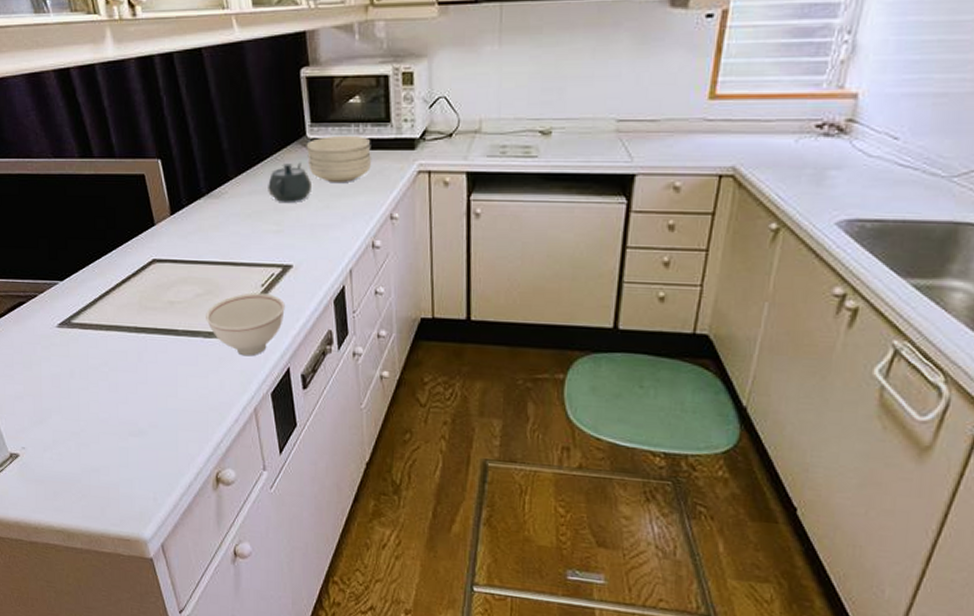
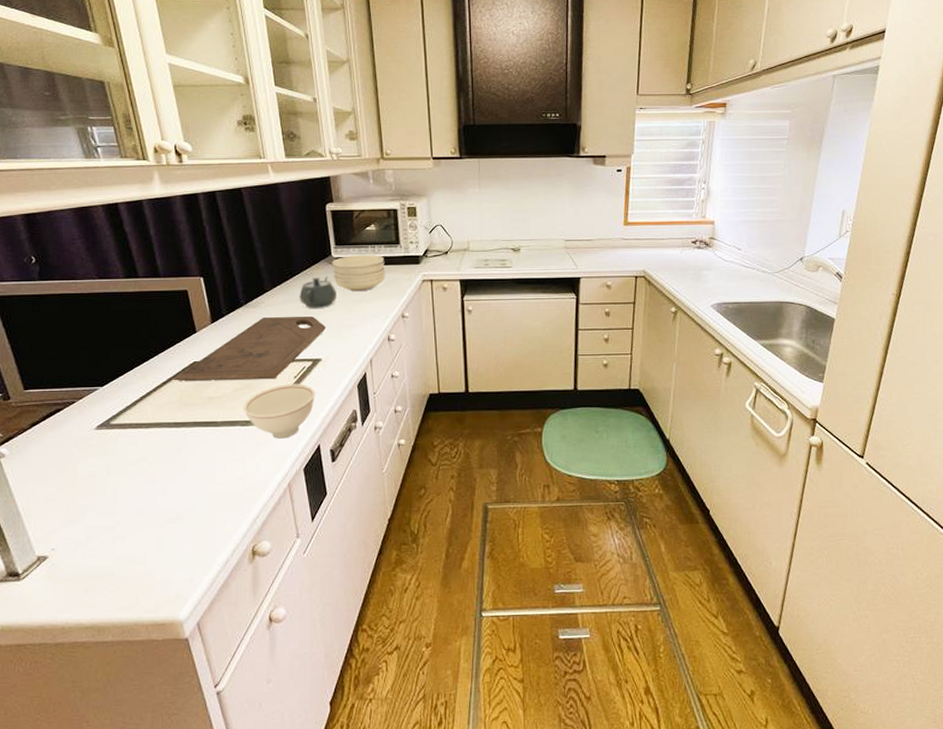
cutting board: none [132,211,298,285] -> present [173,316,326,381]

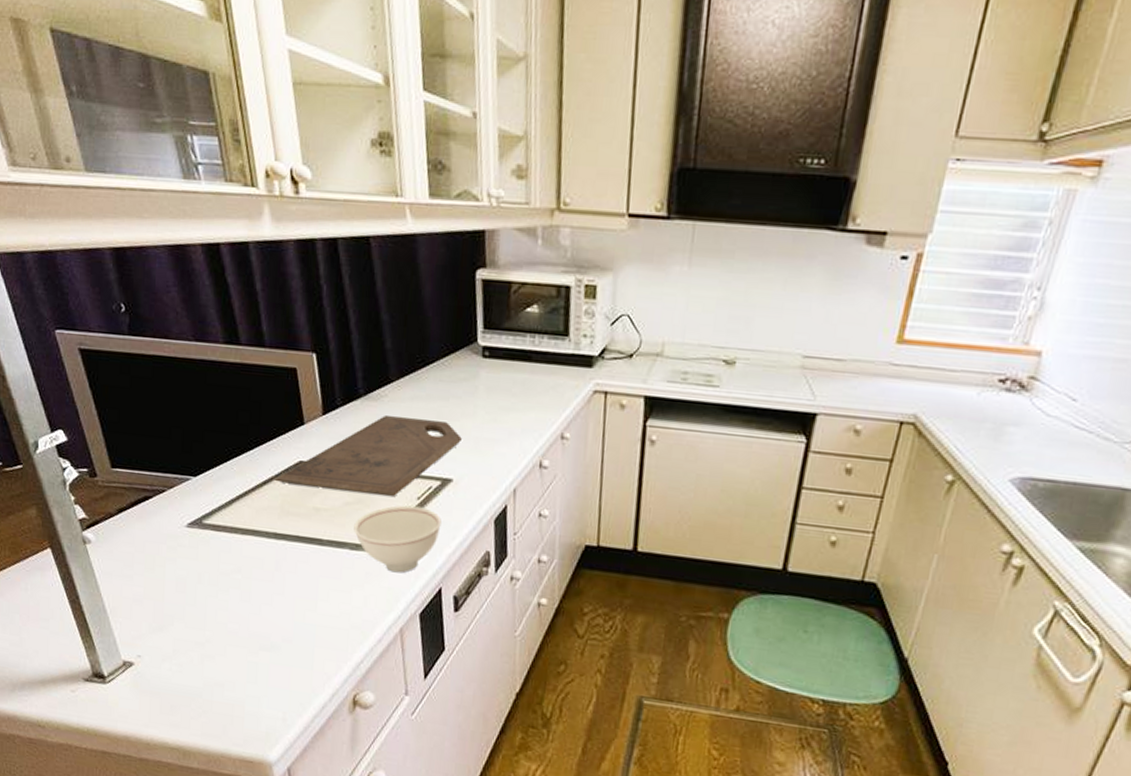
teapot: present [299,276,338,308] -> none [431,370,481,412]
bowl: present [331,254,386,292] -> none [476,345,547,397]

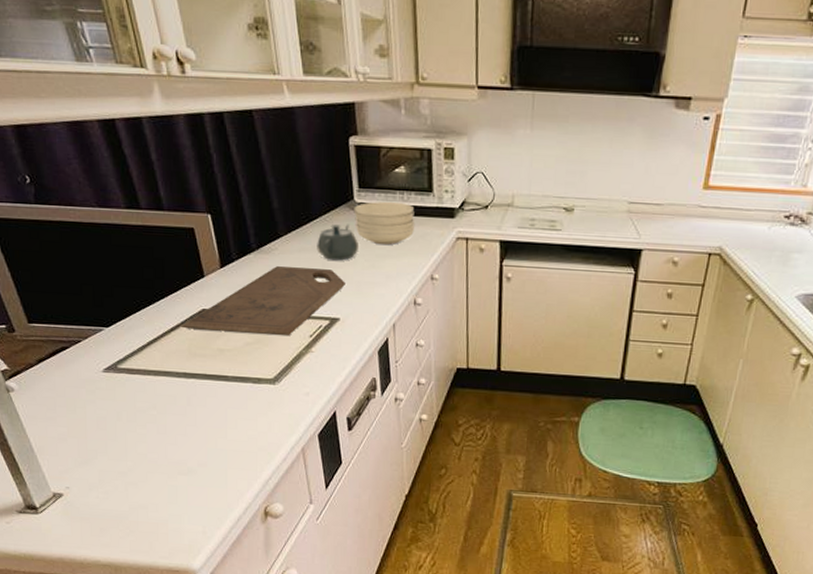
bowl: present [354,505,441,573] -> none [255,342,332,401]
teapot: none [431,370,481,412] -> present [317,224,360,261]
bowl: none [476,345,547,397] -> present [354,201,415,246]

